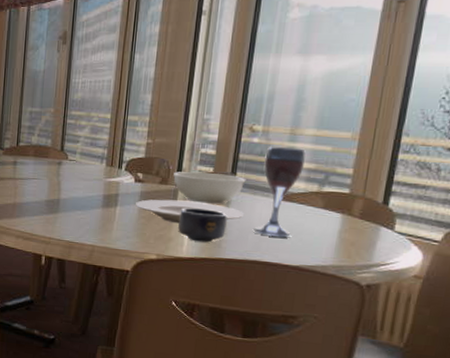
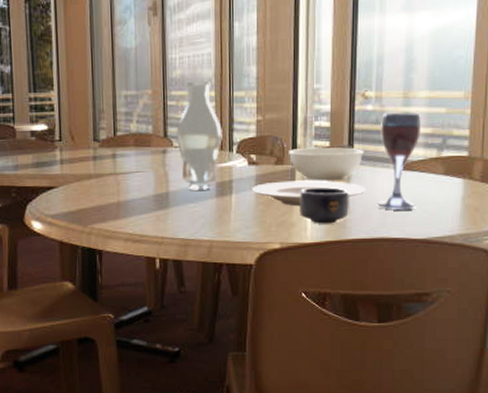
vase: none [70,104,114,201] -> present [175,80,222,190]

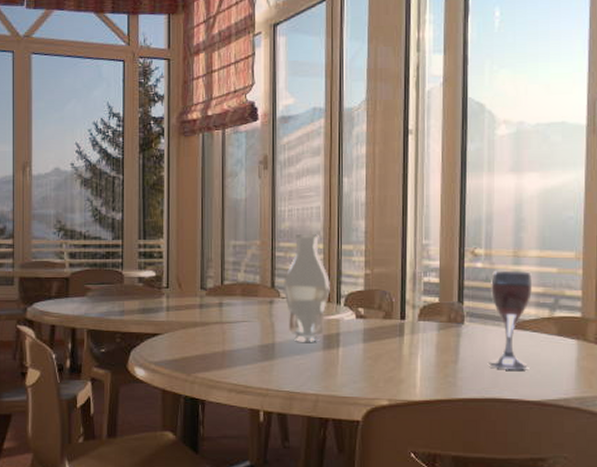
plate: present [252,180,365,207] -> none [360,336,476,363]
bowl: present [289,147,364,181] -> none [397,303,474,337]
mug: present [300,186,349,224] -> none [409,343,459,382]

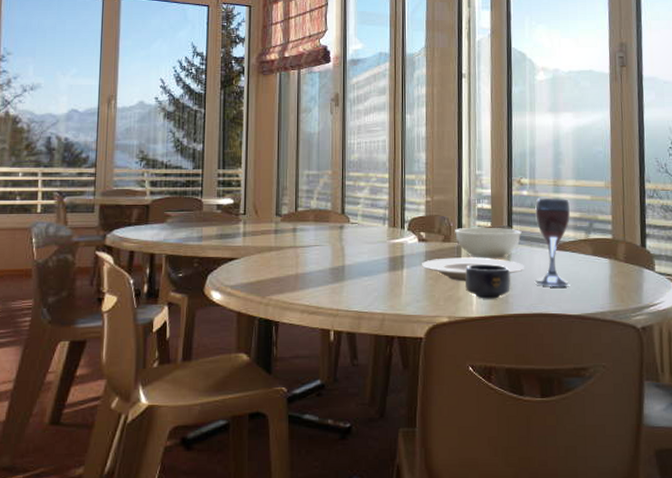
vase: present [282,233,330,342] -> none [352,164,395,264]
plate: none [360,336,476,363] -> present [422,257,524,282]
bowl: none [397,303,474,337] -> present [455,227,522,258]
mug: none [409,343,459,382] -> present [465,263,510,299]

